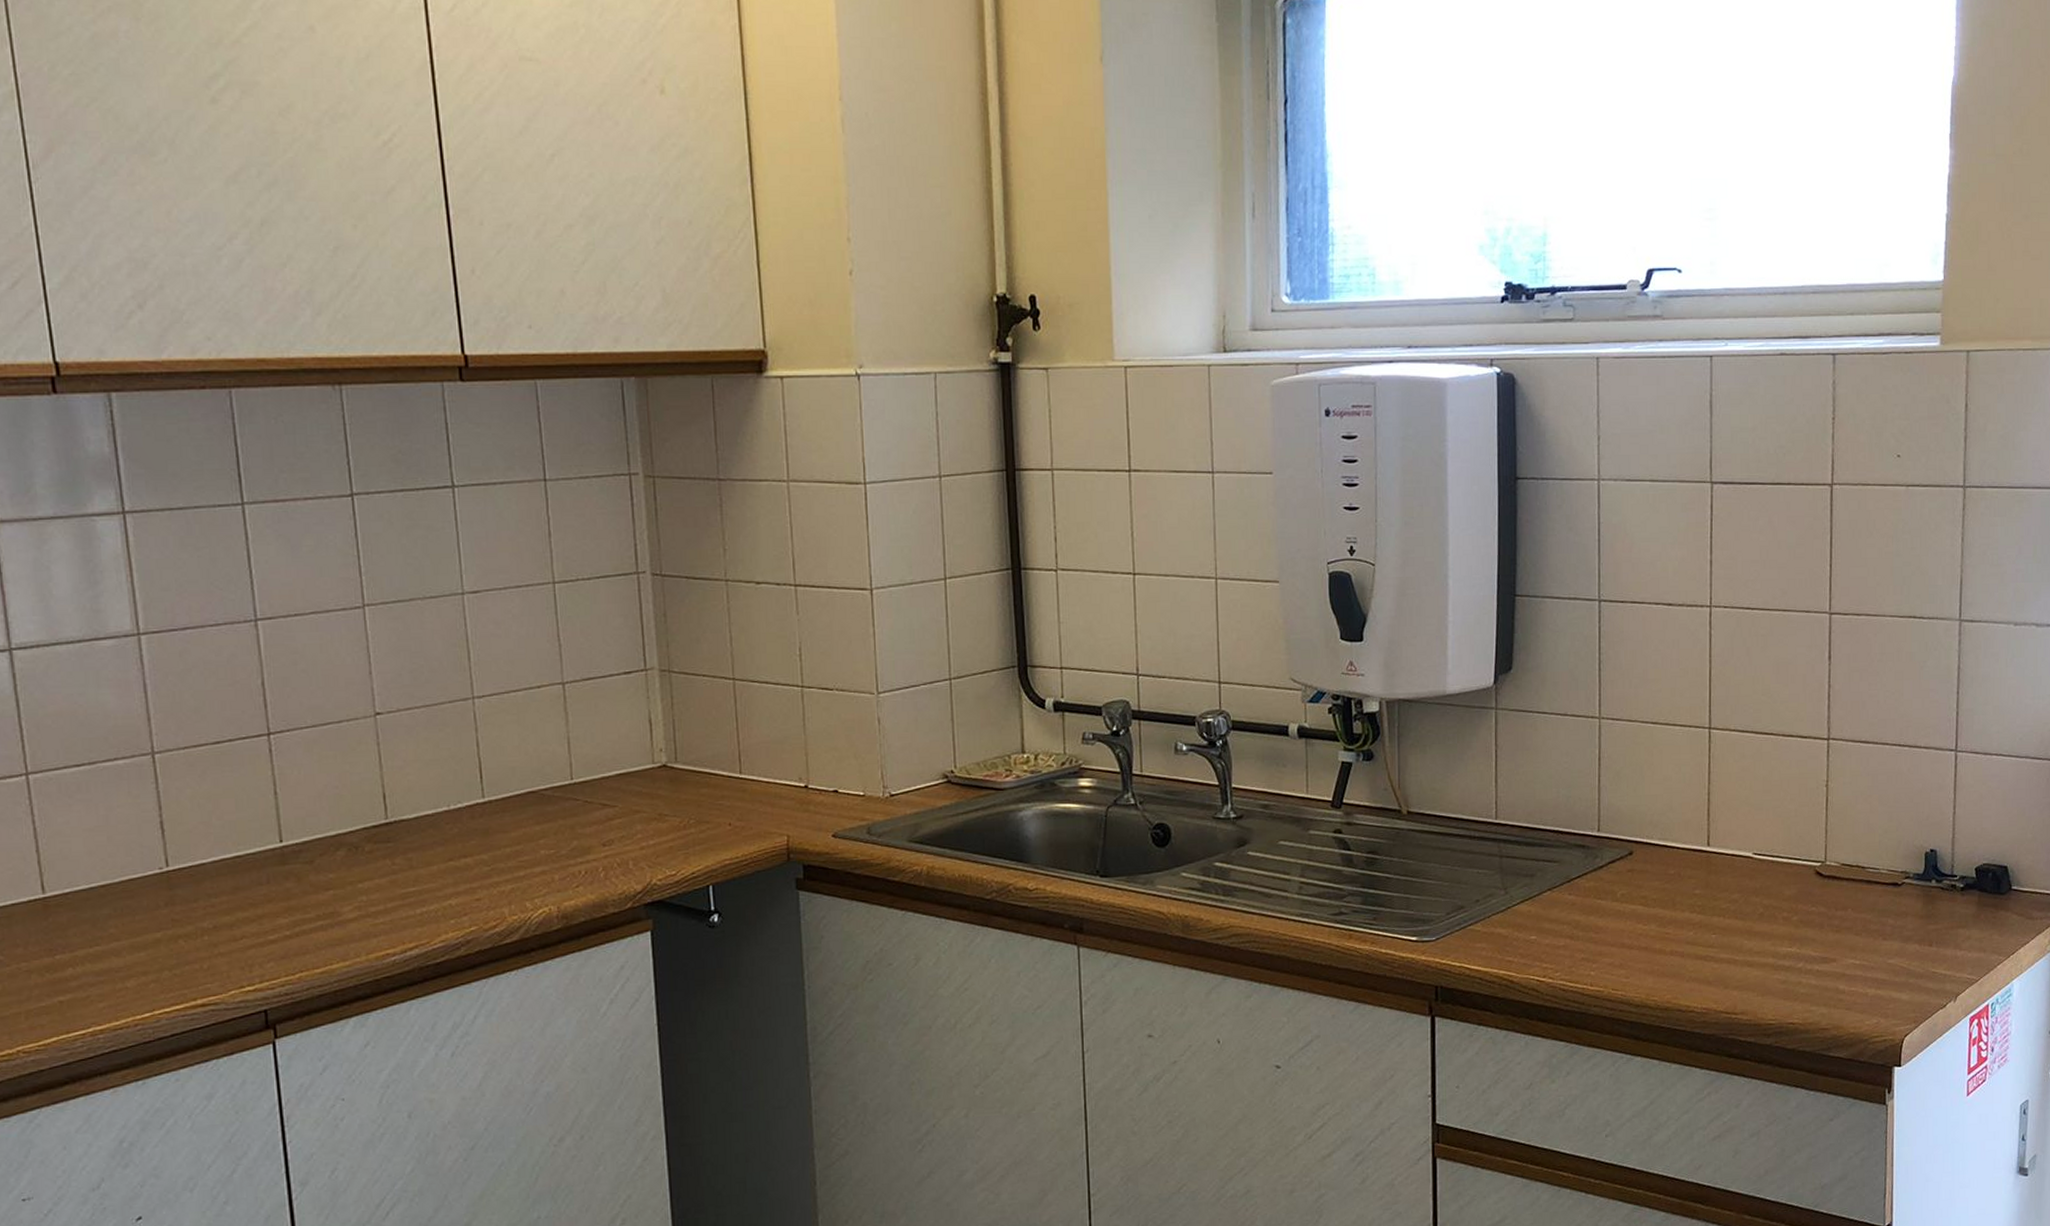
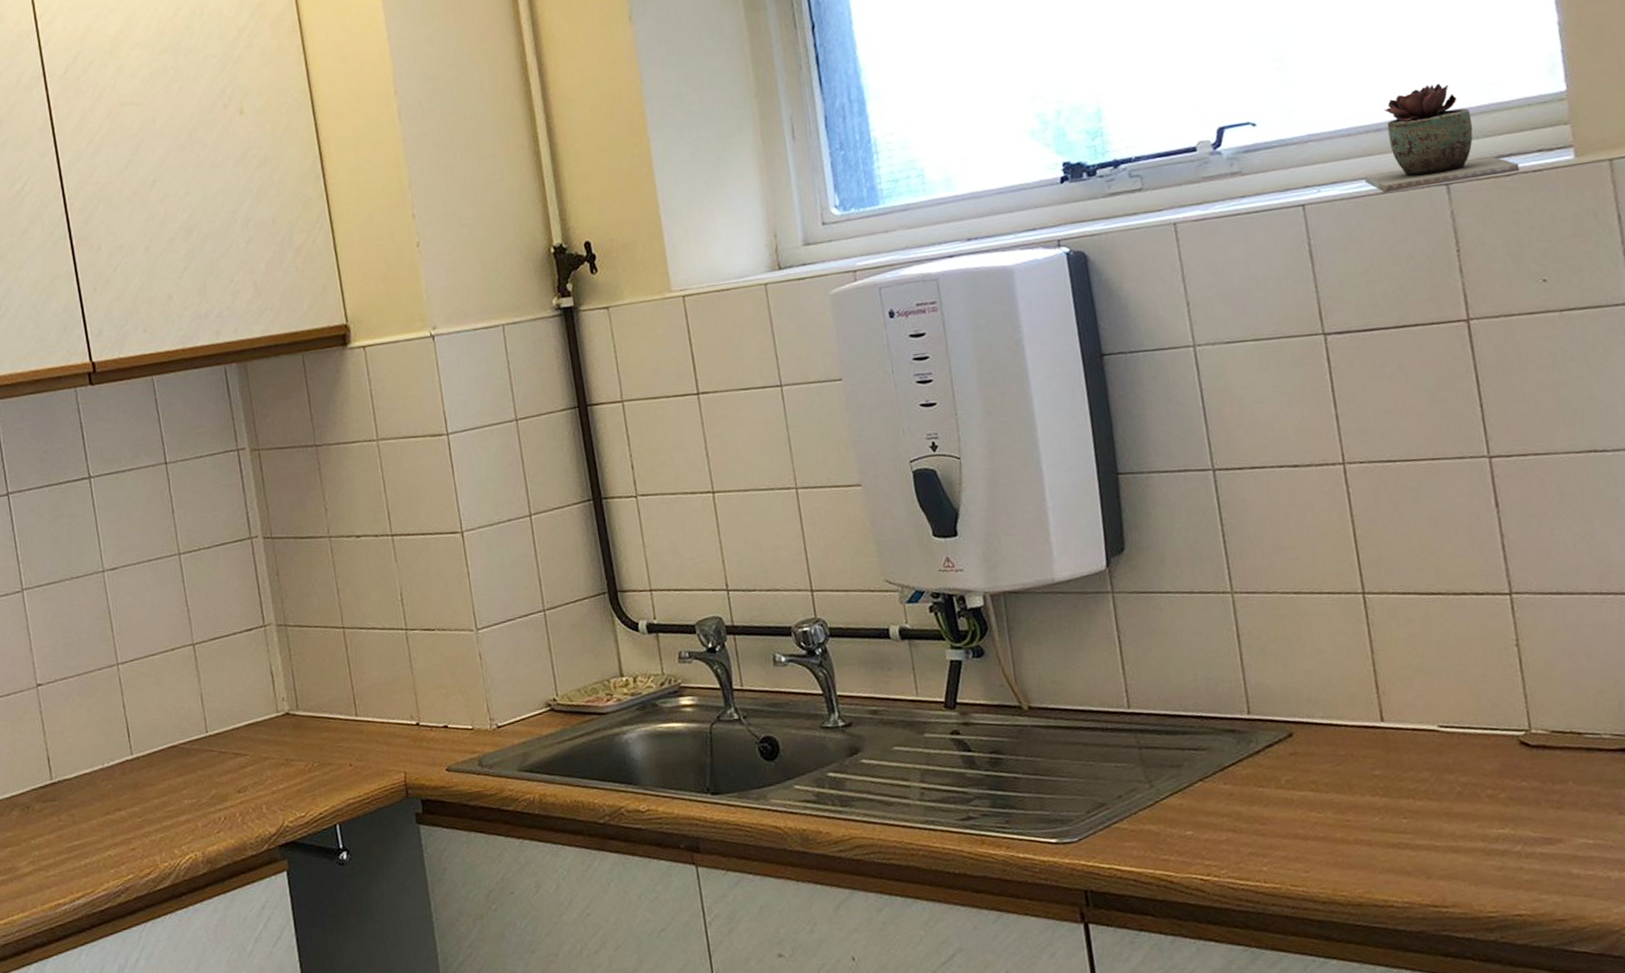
succulent plant: none [1766,256,1895,355] -> present [1364,83,1520,193]

